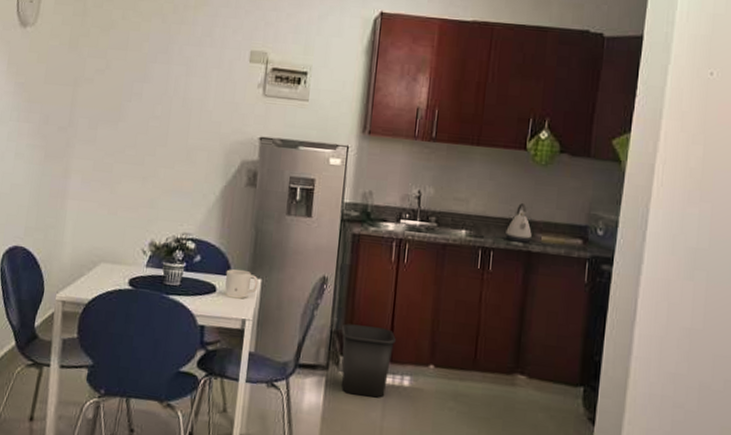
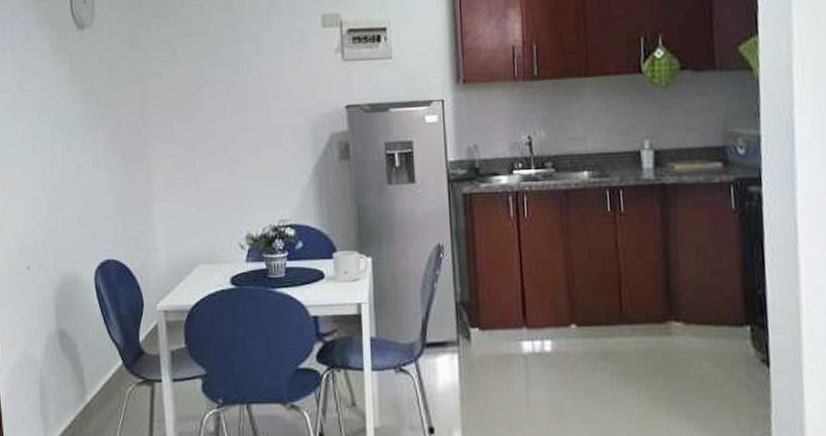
waste bin: present [341,323,396,398] -> none [466,292,529,369]
kettle: present [505,203,532,244] -> none [633,132,664,177]

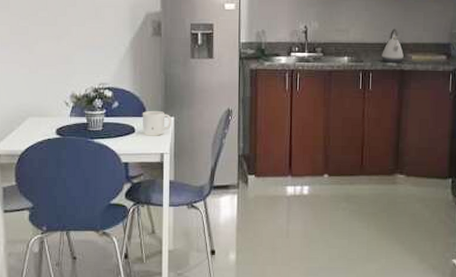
kettle: none [633,132,664,177] -> present [382,29,404,64]

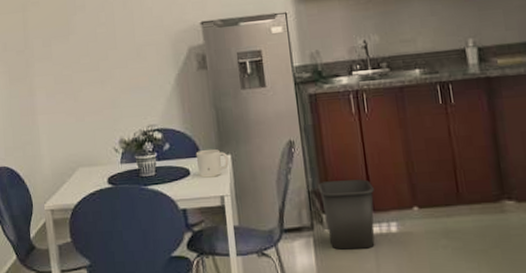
waste bin: none [247,147,294,207] -> present [317,179,375,250]
kettle: present [382,29,404,64] -> none [459,32,488,72]

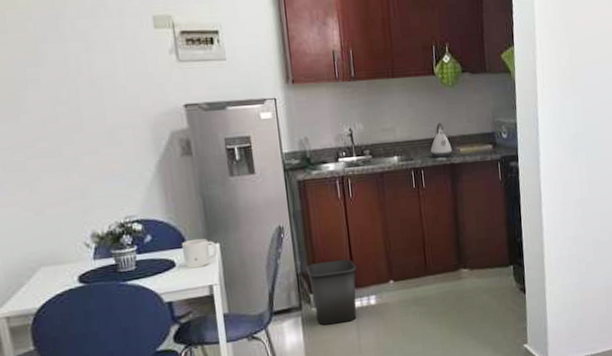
kettle: none [459,32,488,72] -> present [430,123,452,159]

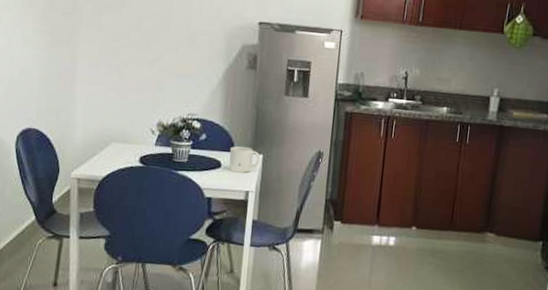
waste bin: present [305,259,357,326] -> none [335,193,383,256]
kettle: present [430,123,452,159] -> none [482,82,505,119]

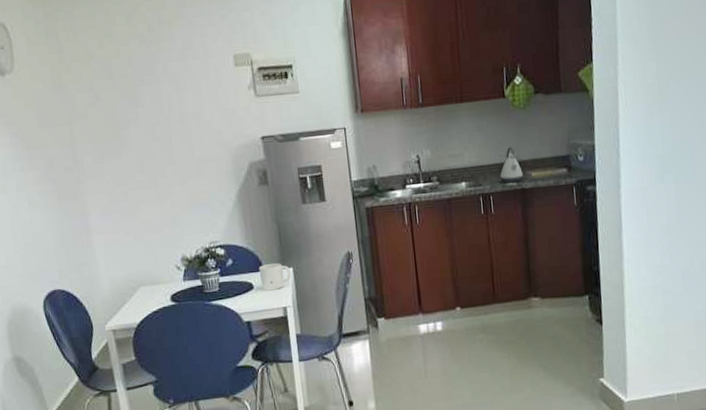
kettle: none [482,82,505,119] -> present [500,147,523,184]

